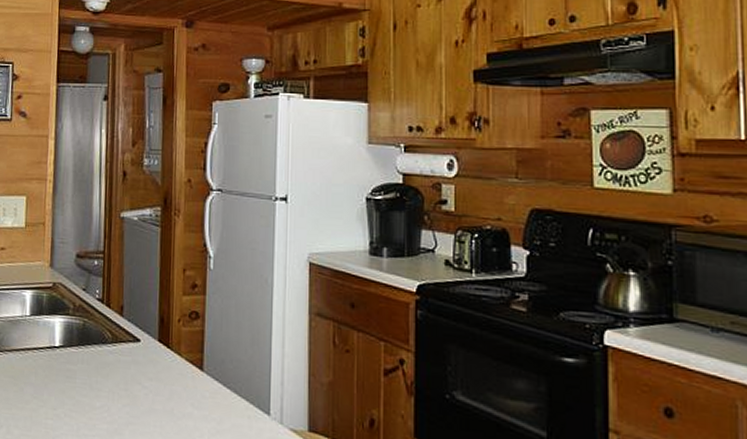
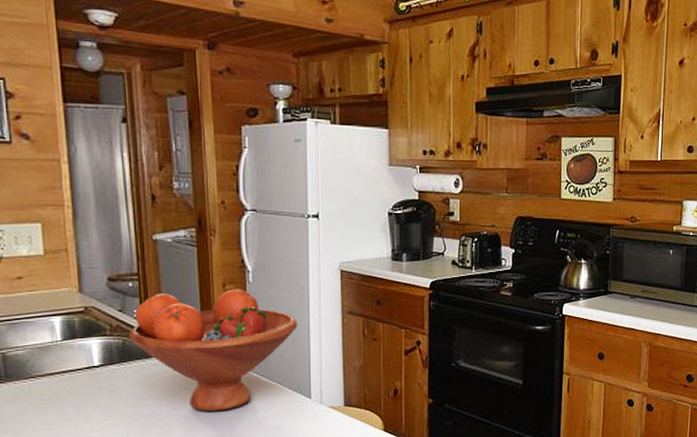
fruit bowl: none [89,274,259,416] -> present [128,289,298,412]

